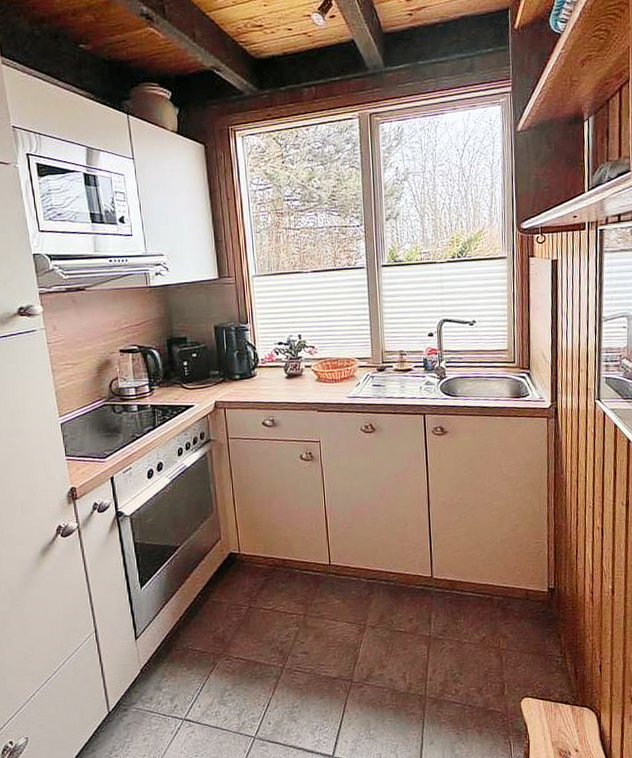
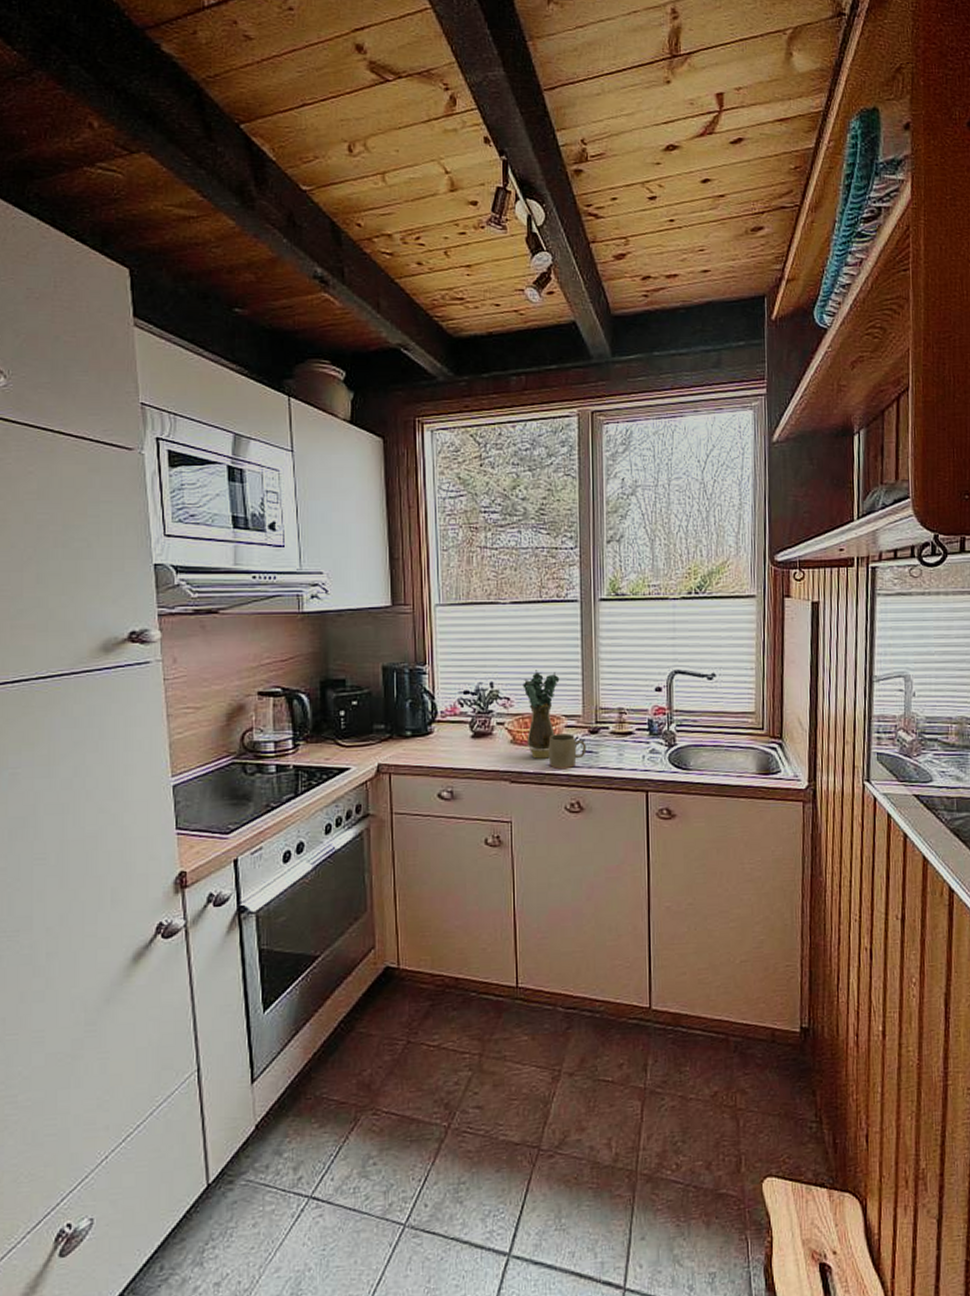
vase: none [324,323,353,393] -> present [523,670,560,759]
mug: none [346,372,376,400] -> present [548,733,587,769]

